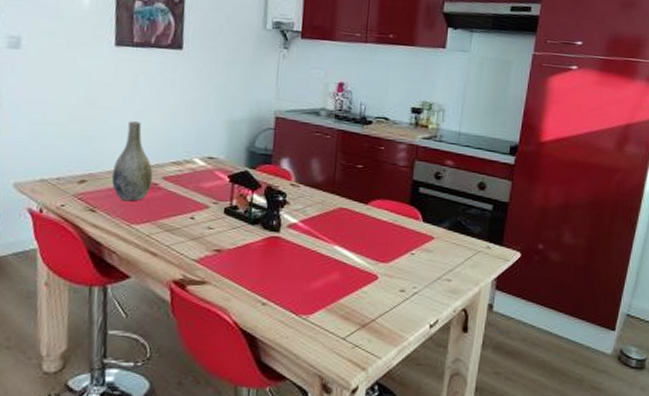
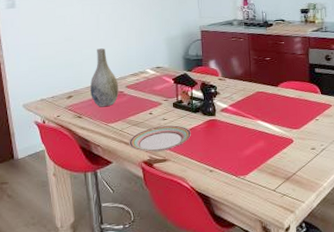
plate: none [157,236,244,270] -> present [129,125,191,152]

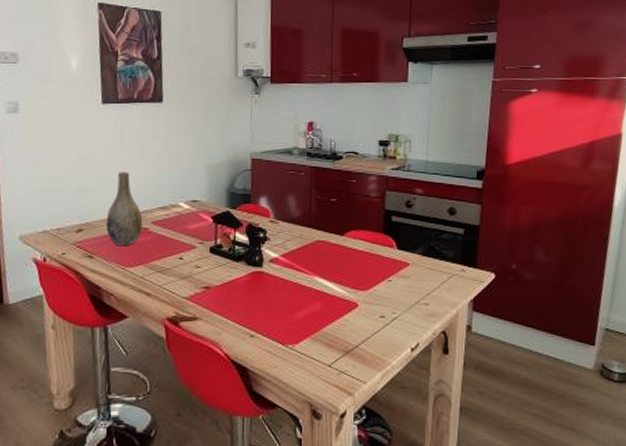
plate: present [129,125,191,152] -> none [151,275,230,307]

